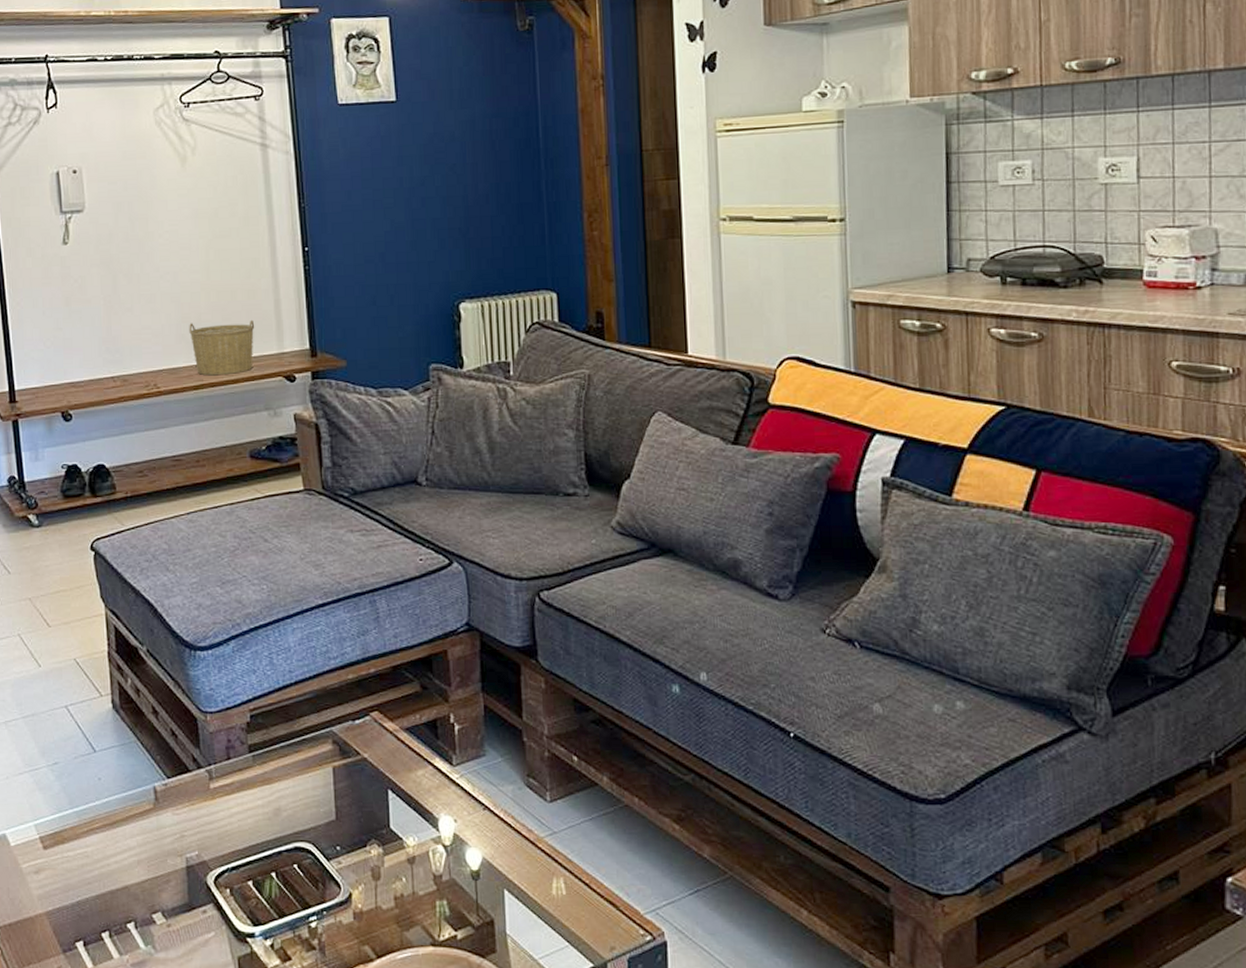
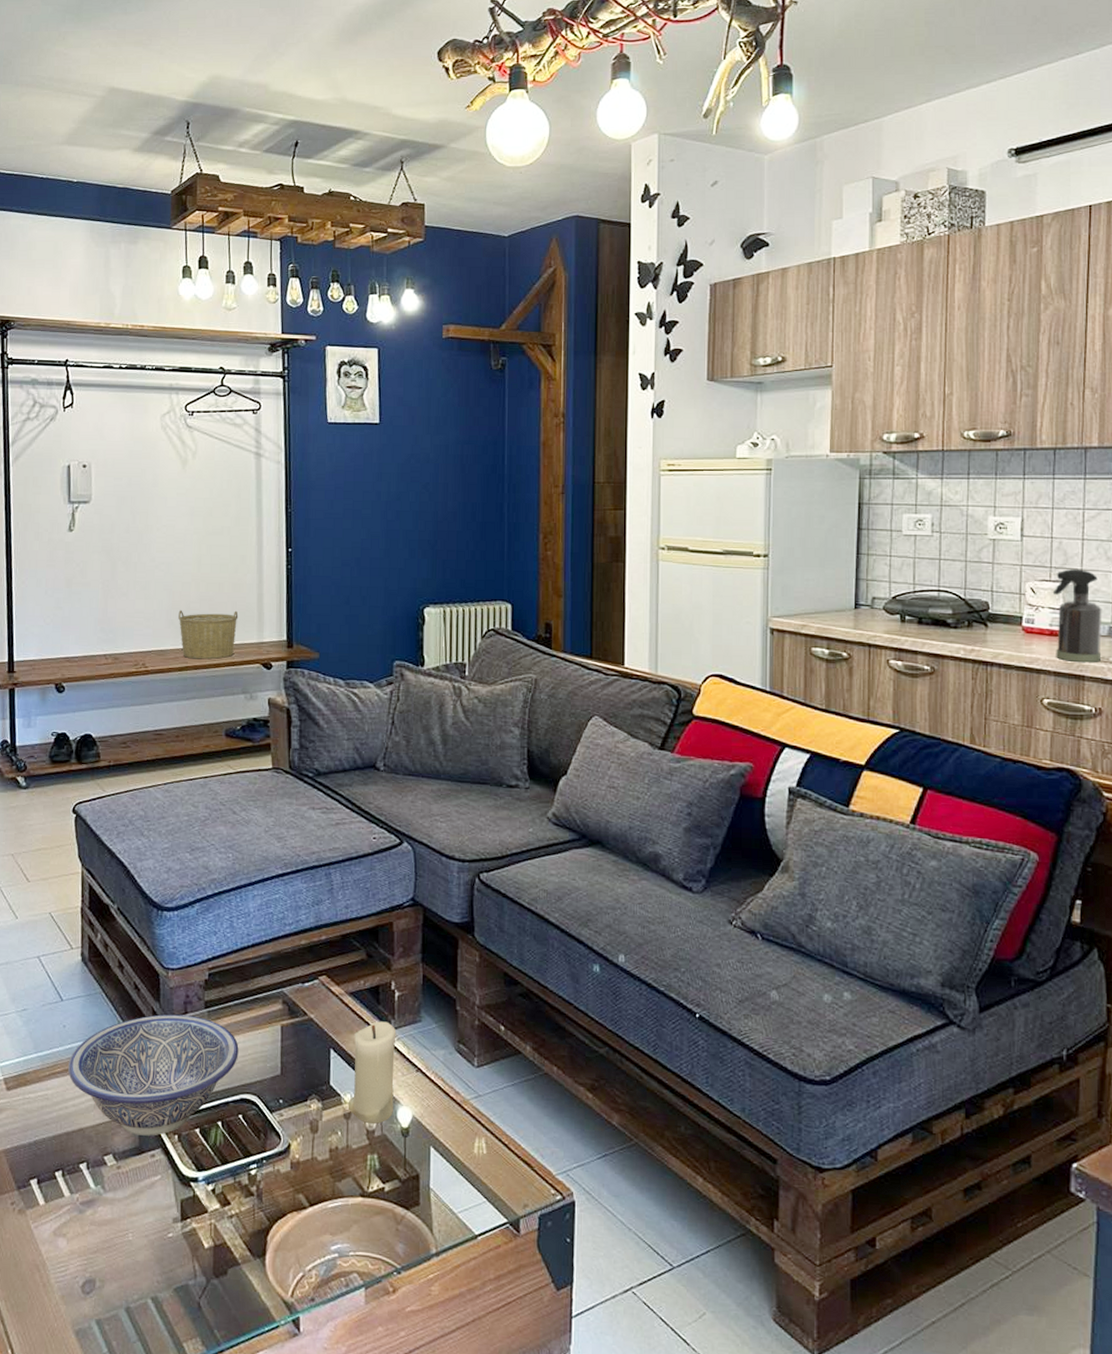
decorative bowl: none [106,760,289,891] -> present [67,1014,239,1136]
candle: none [411,757,461,869] -> present [347,1021,397,1125]
spray bottle: none [1177,211,1237,318] -> present [1052,569,1102,663]

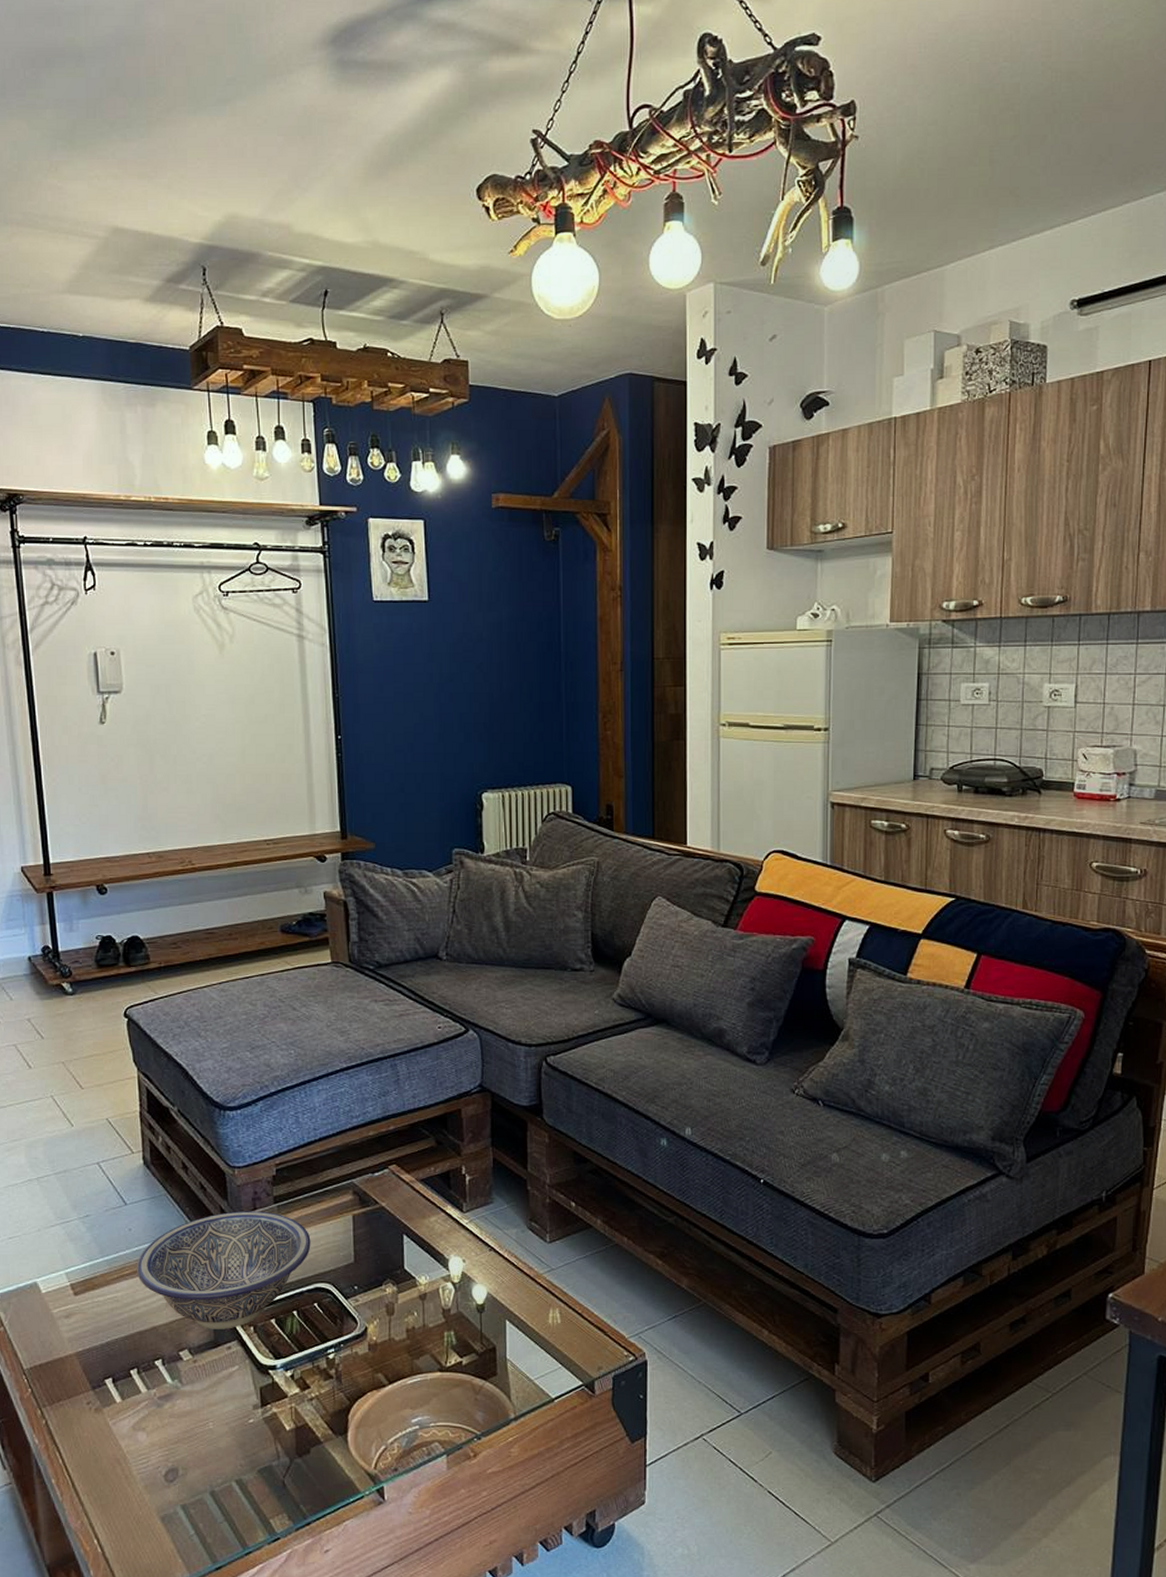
basket: present [178,610,239,660] -> none [224,802,288,854]
candle: present [347,1021,397,1125] -> none [423,1205,469,1303]
spray bottle: present [1052,569,1102,663] -> none [1103,734,1150,826]

